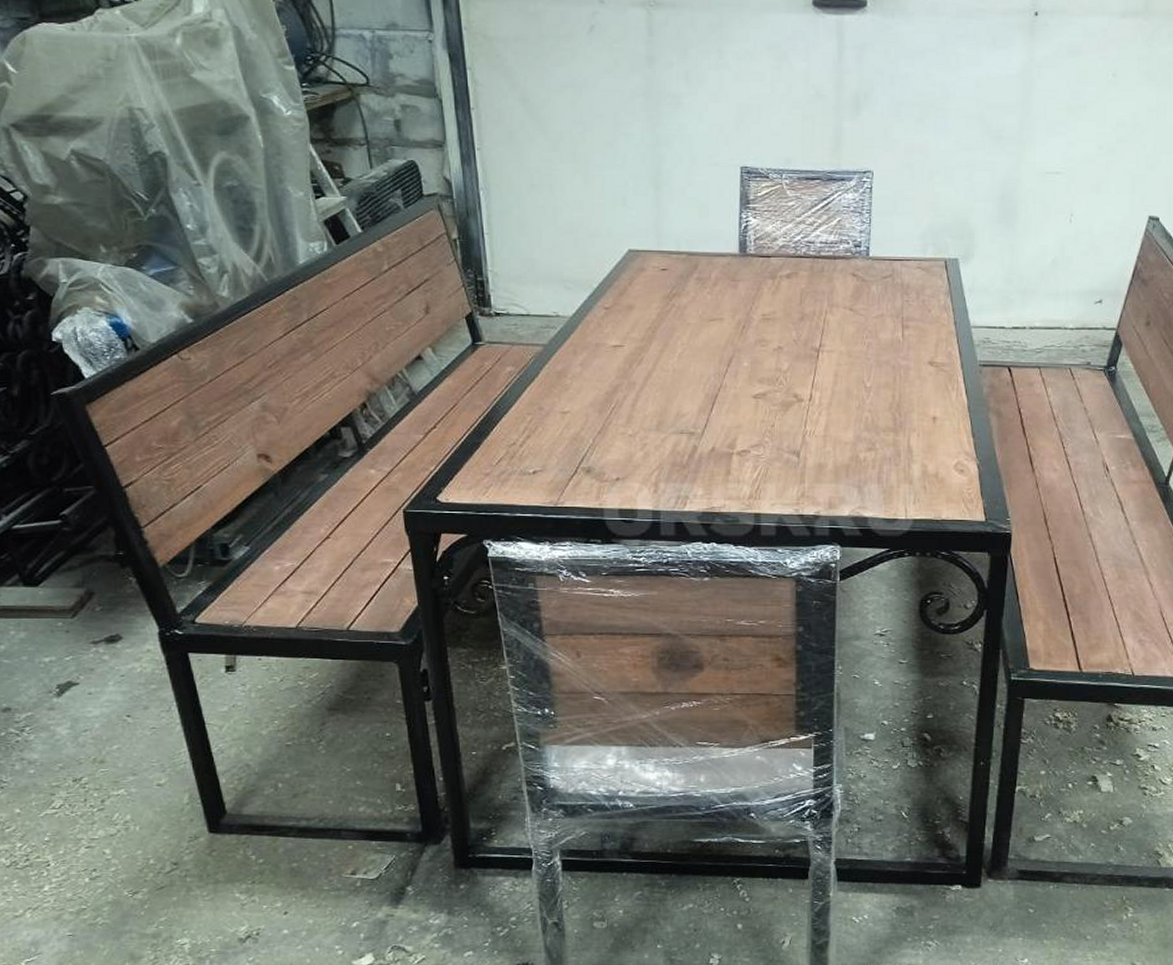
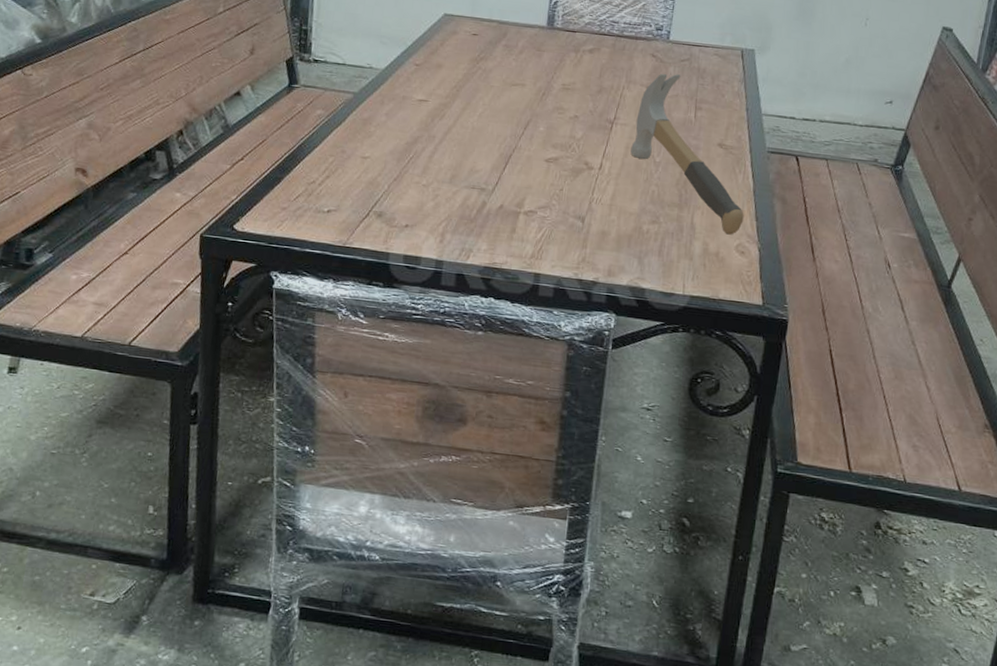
hammer: none [840,293,960,454] -> present [630,74,744,235]

